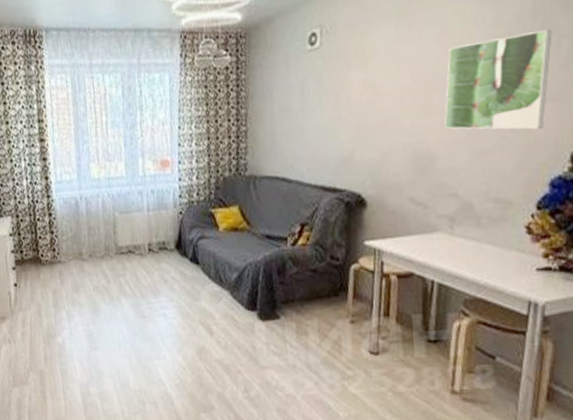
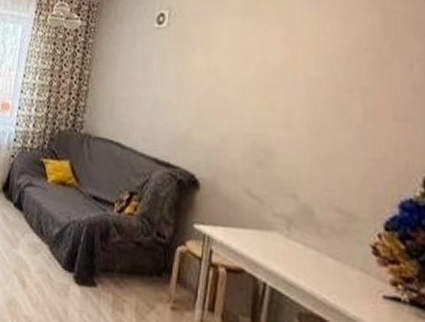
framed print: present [444,29,552,130] -> none [287,49,404,146]

